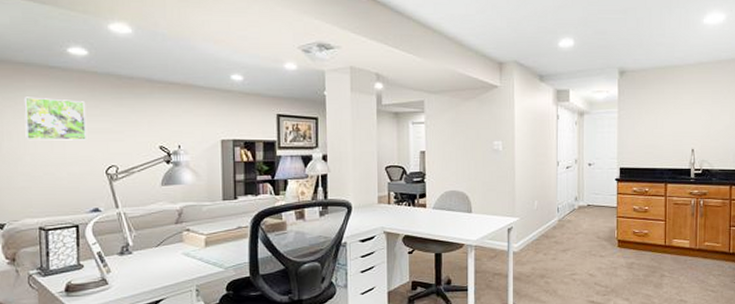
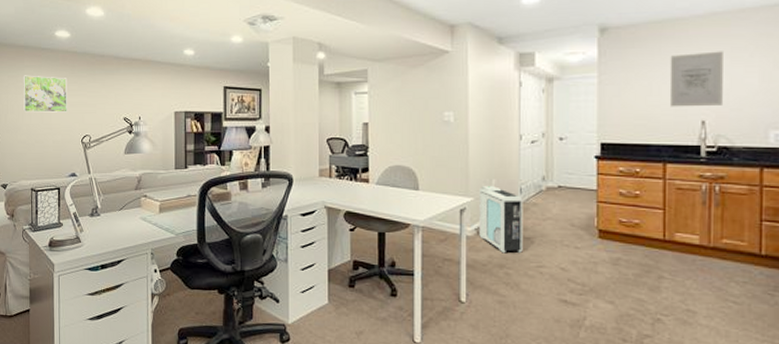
air purifier: none [524,207,560,265] -> present [479,186,523,253]
wall art: none [669,93,707,138] -> present [669,51,723,107]

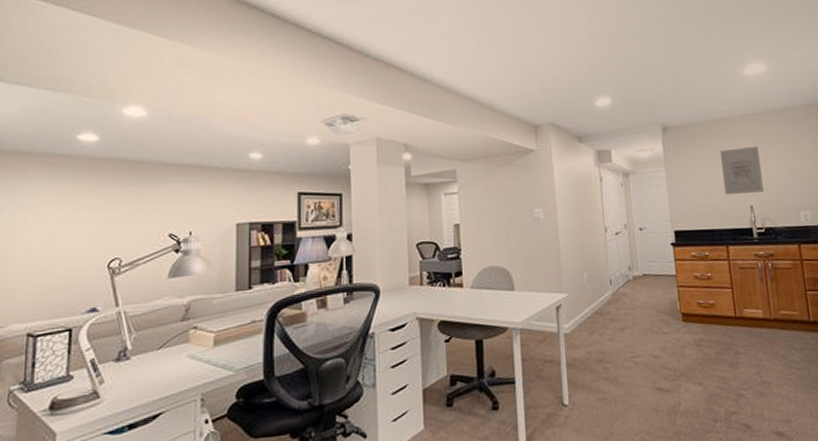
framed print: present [23,75,68,113] -> none [23,187,92,235]
air purifier: present [479,186,523,253] -> none [573,280,618,348]

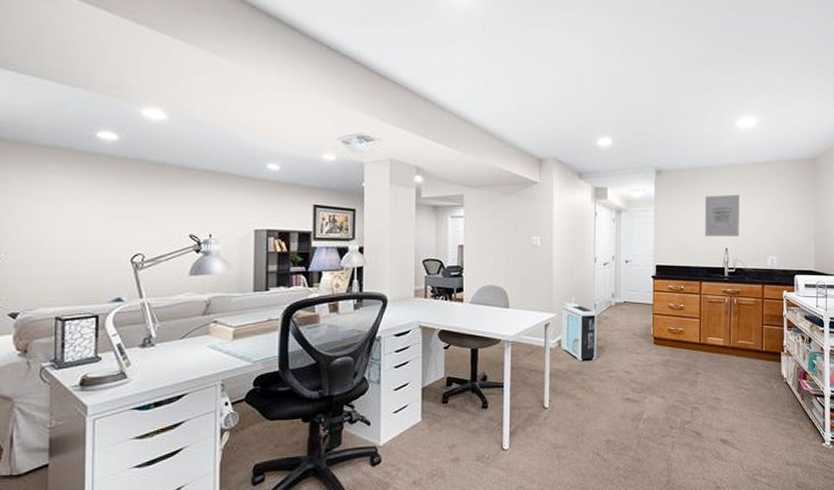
air purifier: none [573,280,618,348] -> present [561,303,597,362]

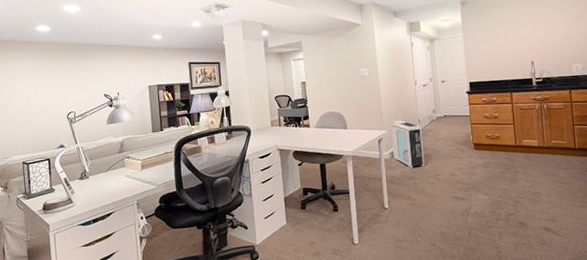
wall art: present [704,194,740,237] -> none [507,13,543,54]

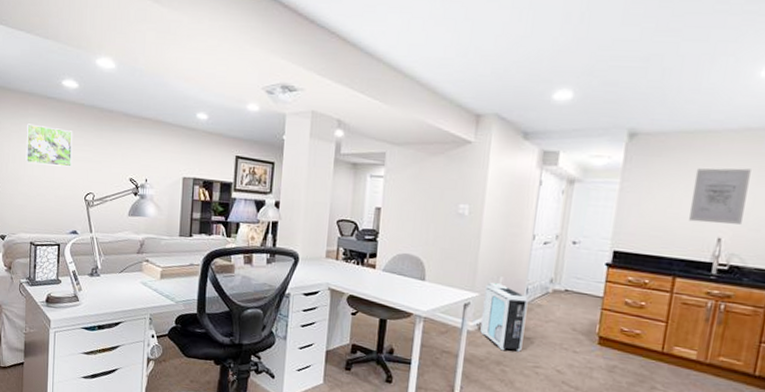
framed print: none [8,65,52,97] -> present [26,123,73,167]
wall art: none [507,13,543,54] -> present [689,168,751,224]

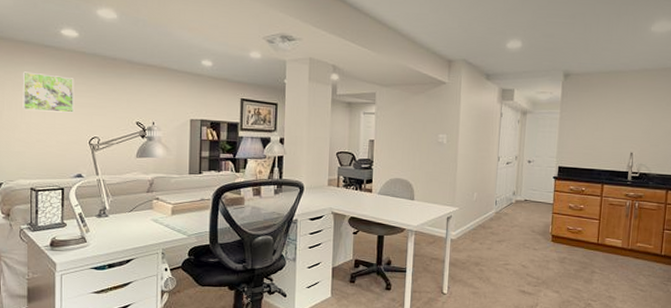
air purifier: present [480,282,528,352] -> none [461,198,497,254]
wall art: present [689,168,751,224] -> none [610,99,649,142]

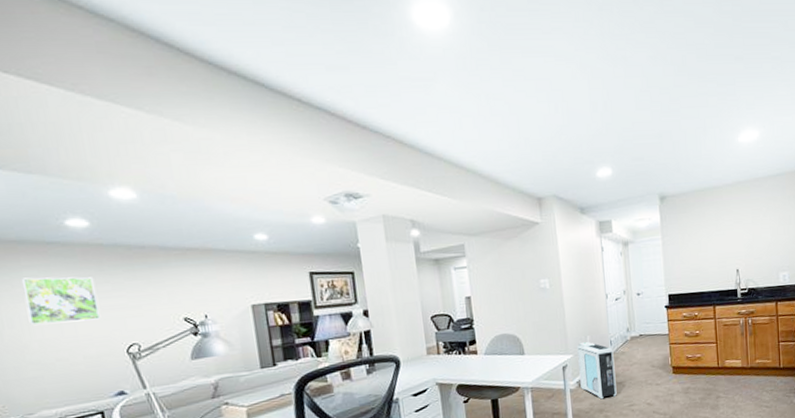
air purifier: none [461,198,497,254] -> present [577,342,617,400]

